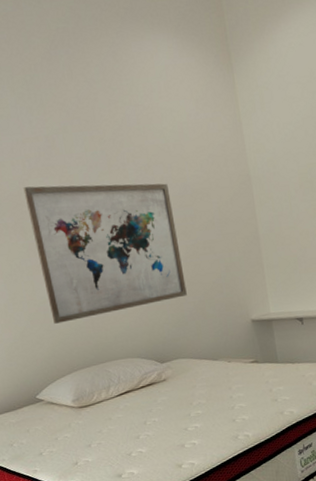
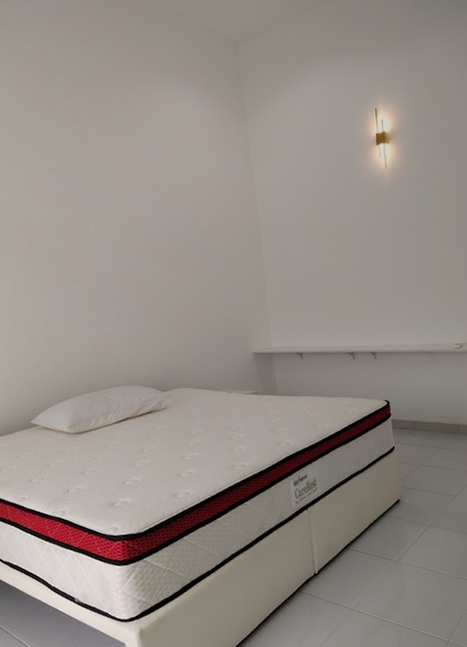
wall art: present [23,183,187,324] -> none [35,214,192,349]

